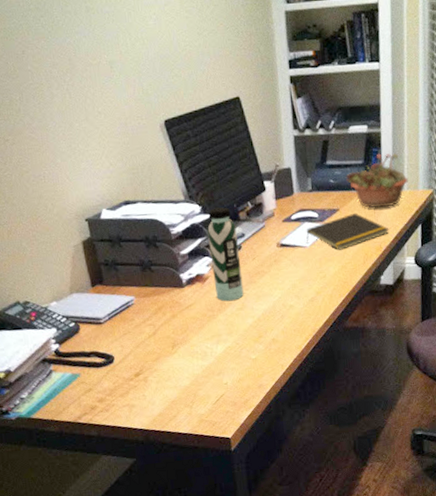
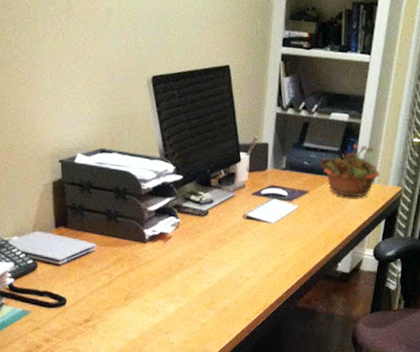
water bottle: present [207,207,244,302] -> none [176,170,206,264]
notepad: present [306,212,389,250] -> none [271,197,354,232]

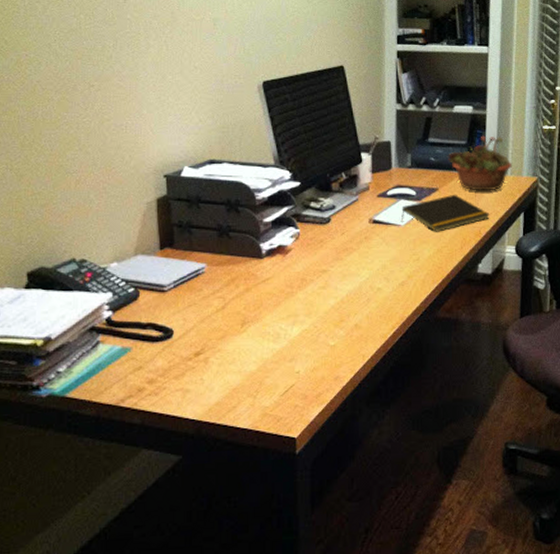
notepad: none [271,197,354,232] -> present [400,194,490,232]

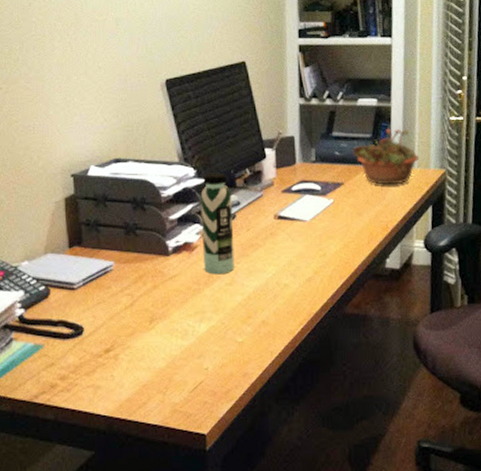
water bottle: none [295,176,328,278] -> present [200,172,234,275]
notepad: present [400,194,490,232] -> none [306,188,397,227]

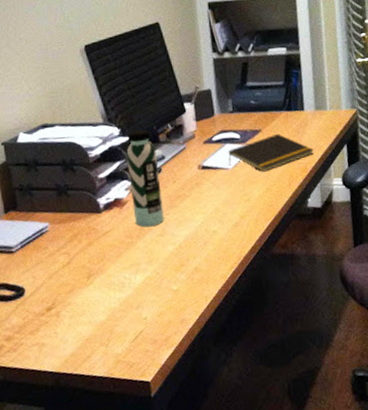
notepad: none [306,188,397,227] -> present [228,133,314,172]
succulent planter: present [352,128,419,185] -> none [266,74,330,129]

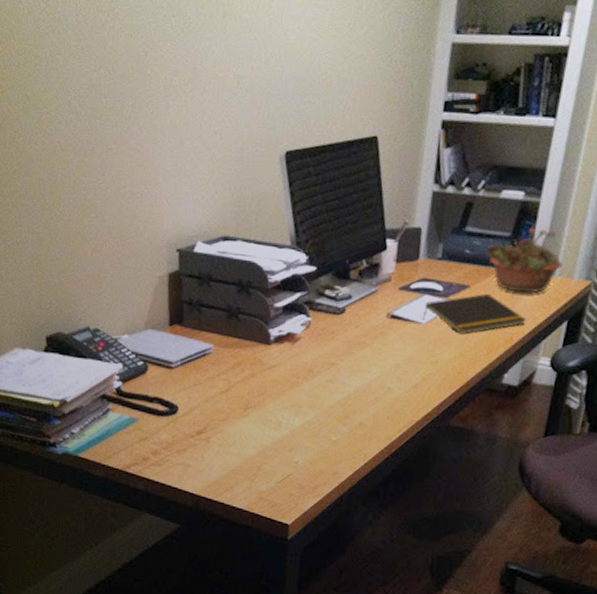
water bottle: present [126,129,164,228] -> none [305,260,344,371]
succulent planter: none [266,74,330,129] -> present [485,227,562,293]

